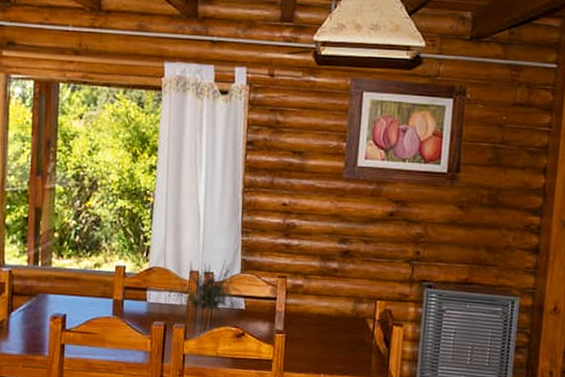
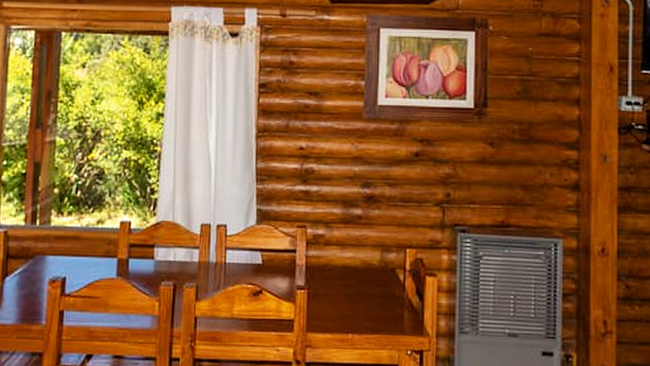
plant: present [162,260,246,323] -> none [171,210,263,279]

